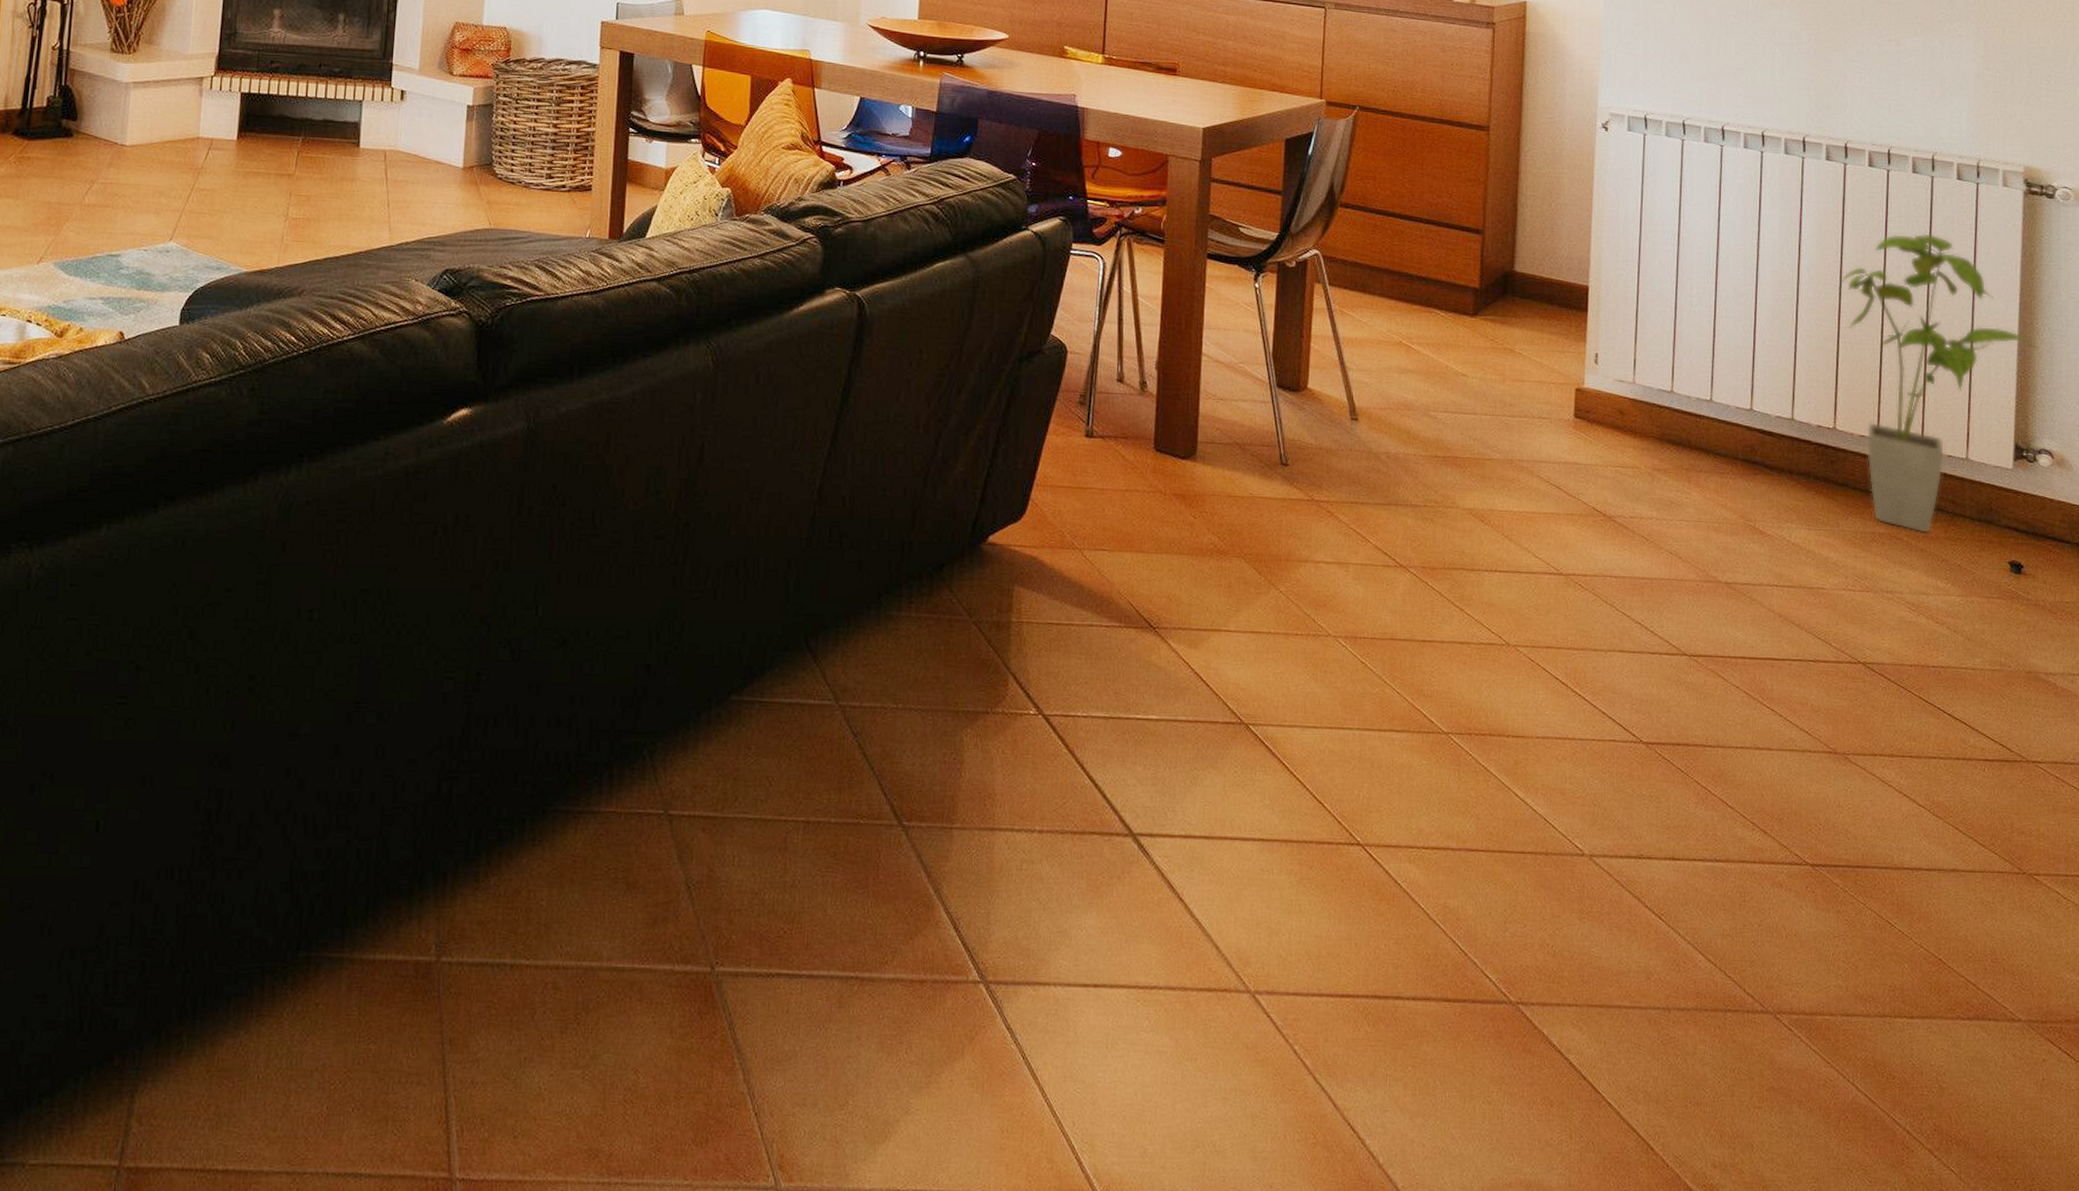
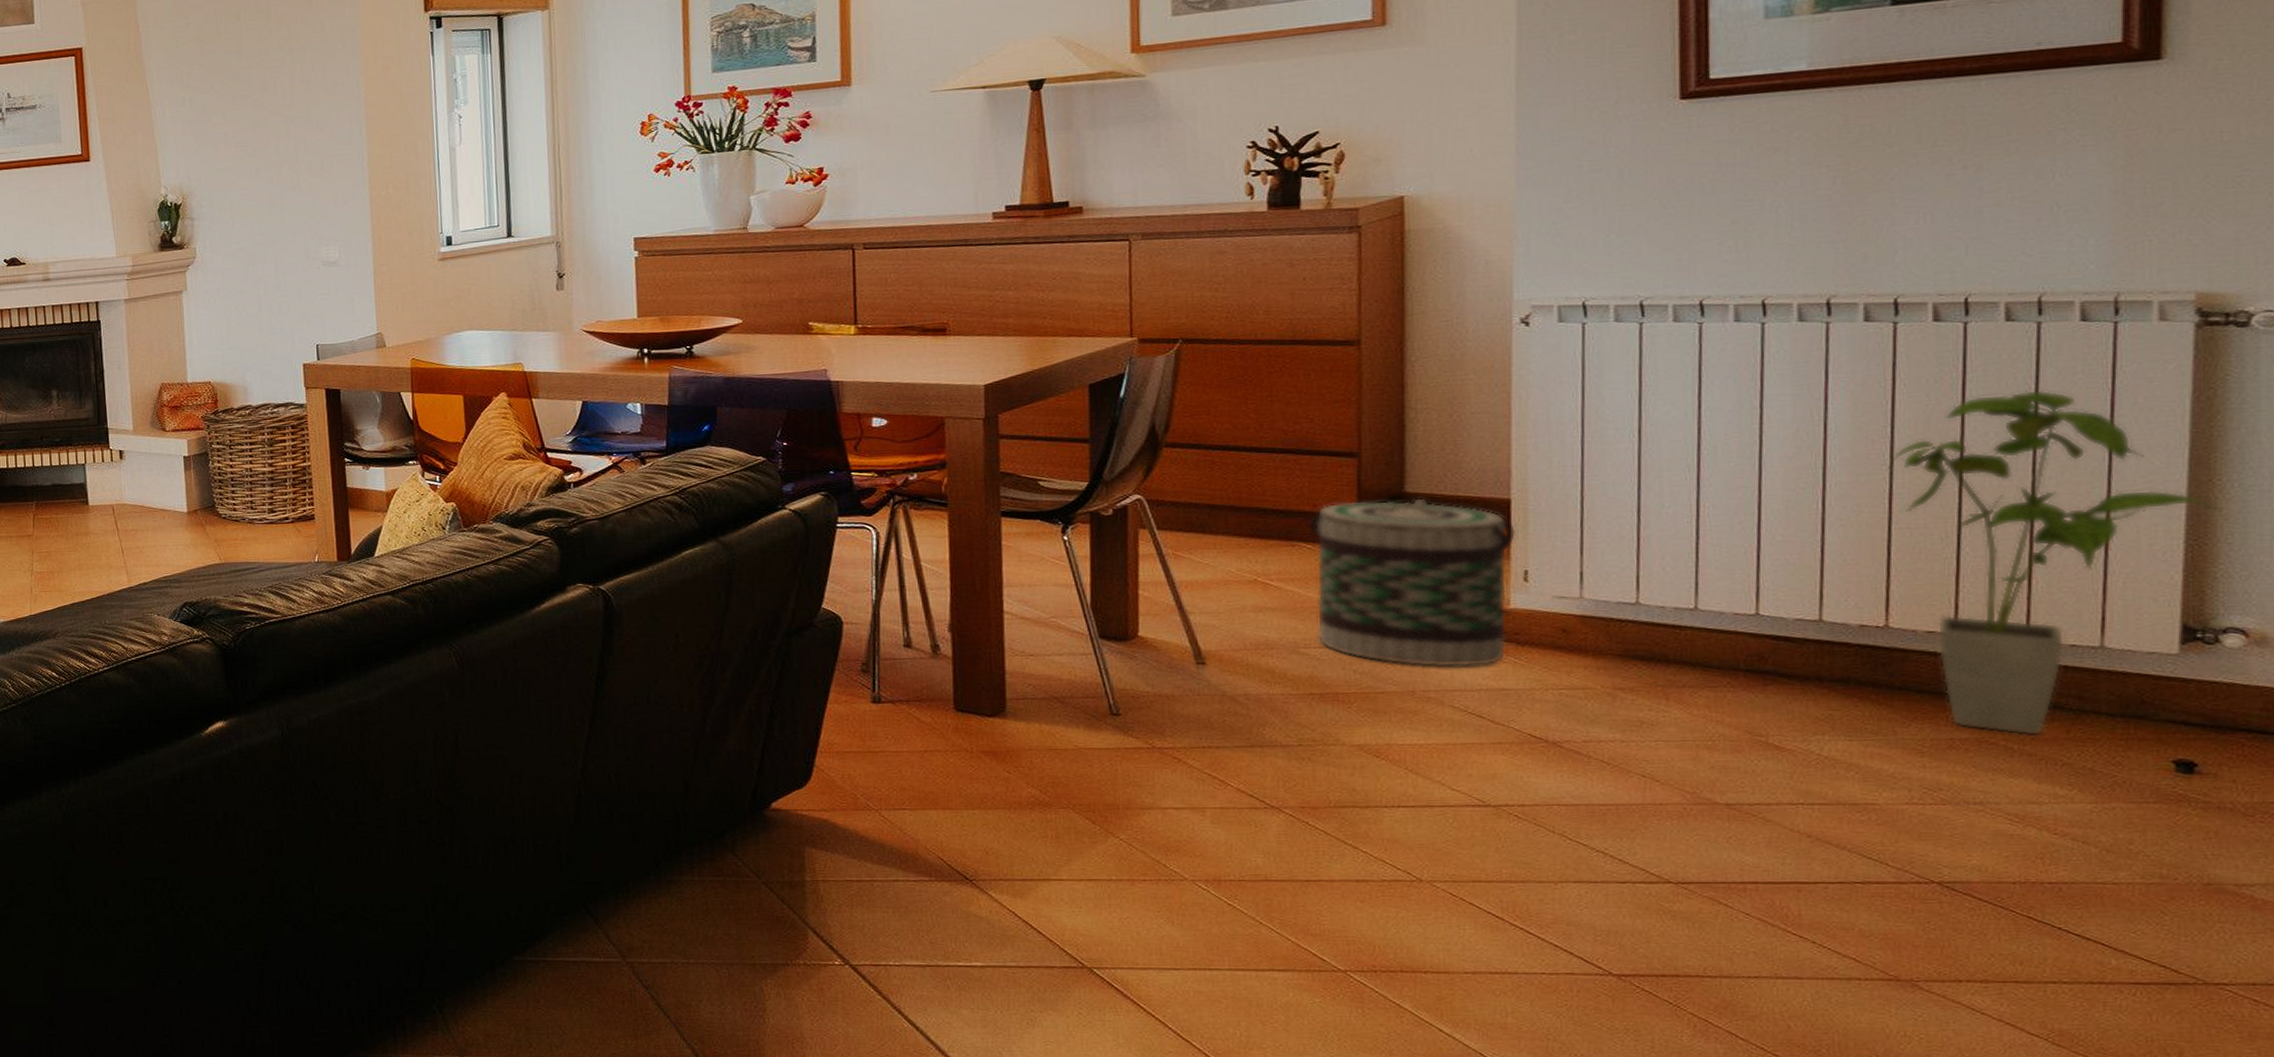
basket: none [1442,275,1592,441] -> present [1307,498,1517,668]

